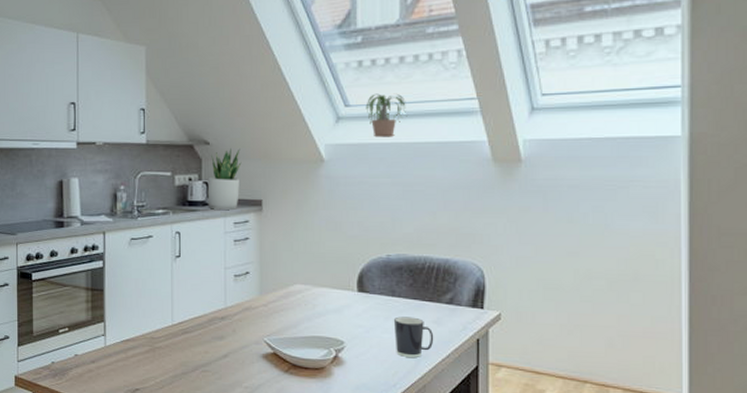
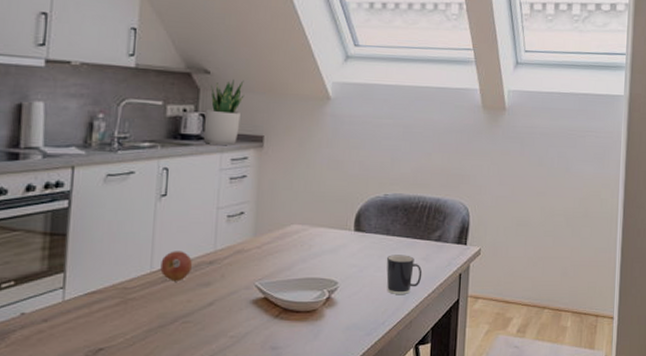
fruit: none [180,306,207,334] -> present [160,251,193,282]
potted plant: present [365,93,406,137] -> none [374,36,411,80]

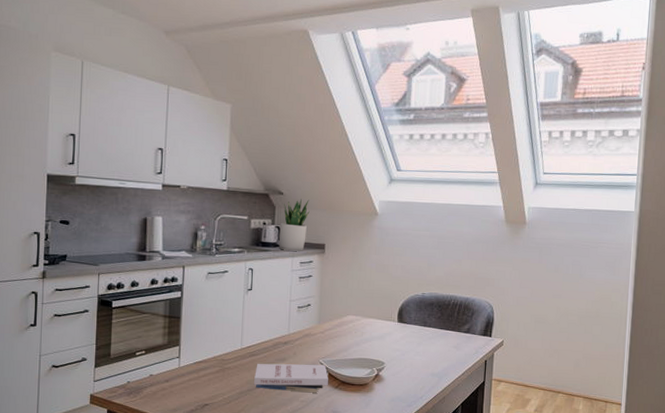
fruit: present [160,251,193,282] -> none [248,333,272,357]
books: none [167,288,267,326] -> present [254,363,329,393]
mug: present [386,255,423,295] -> none [423,342,454,376]

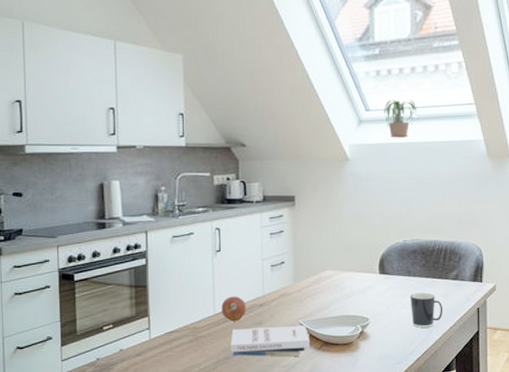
fruit: none [248,333,272,357] -> present [221,296,247,322]
planter: present [278,199,310,252] -> none [244,149,276,207]
potted plant: none [413,162,445,199] -> present [383,99,417,138]
mug: none [423,342,454,376] -> present [409,293,443,329]

